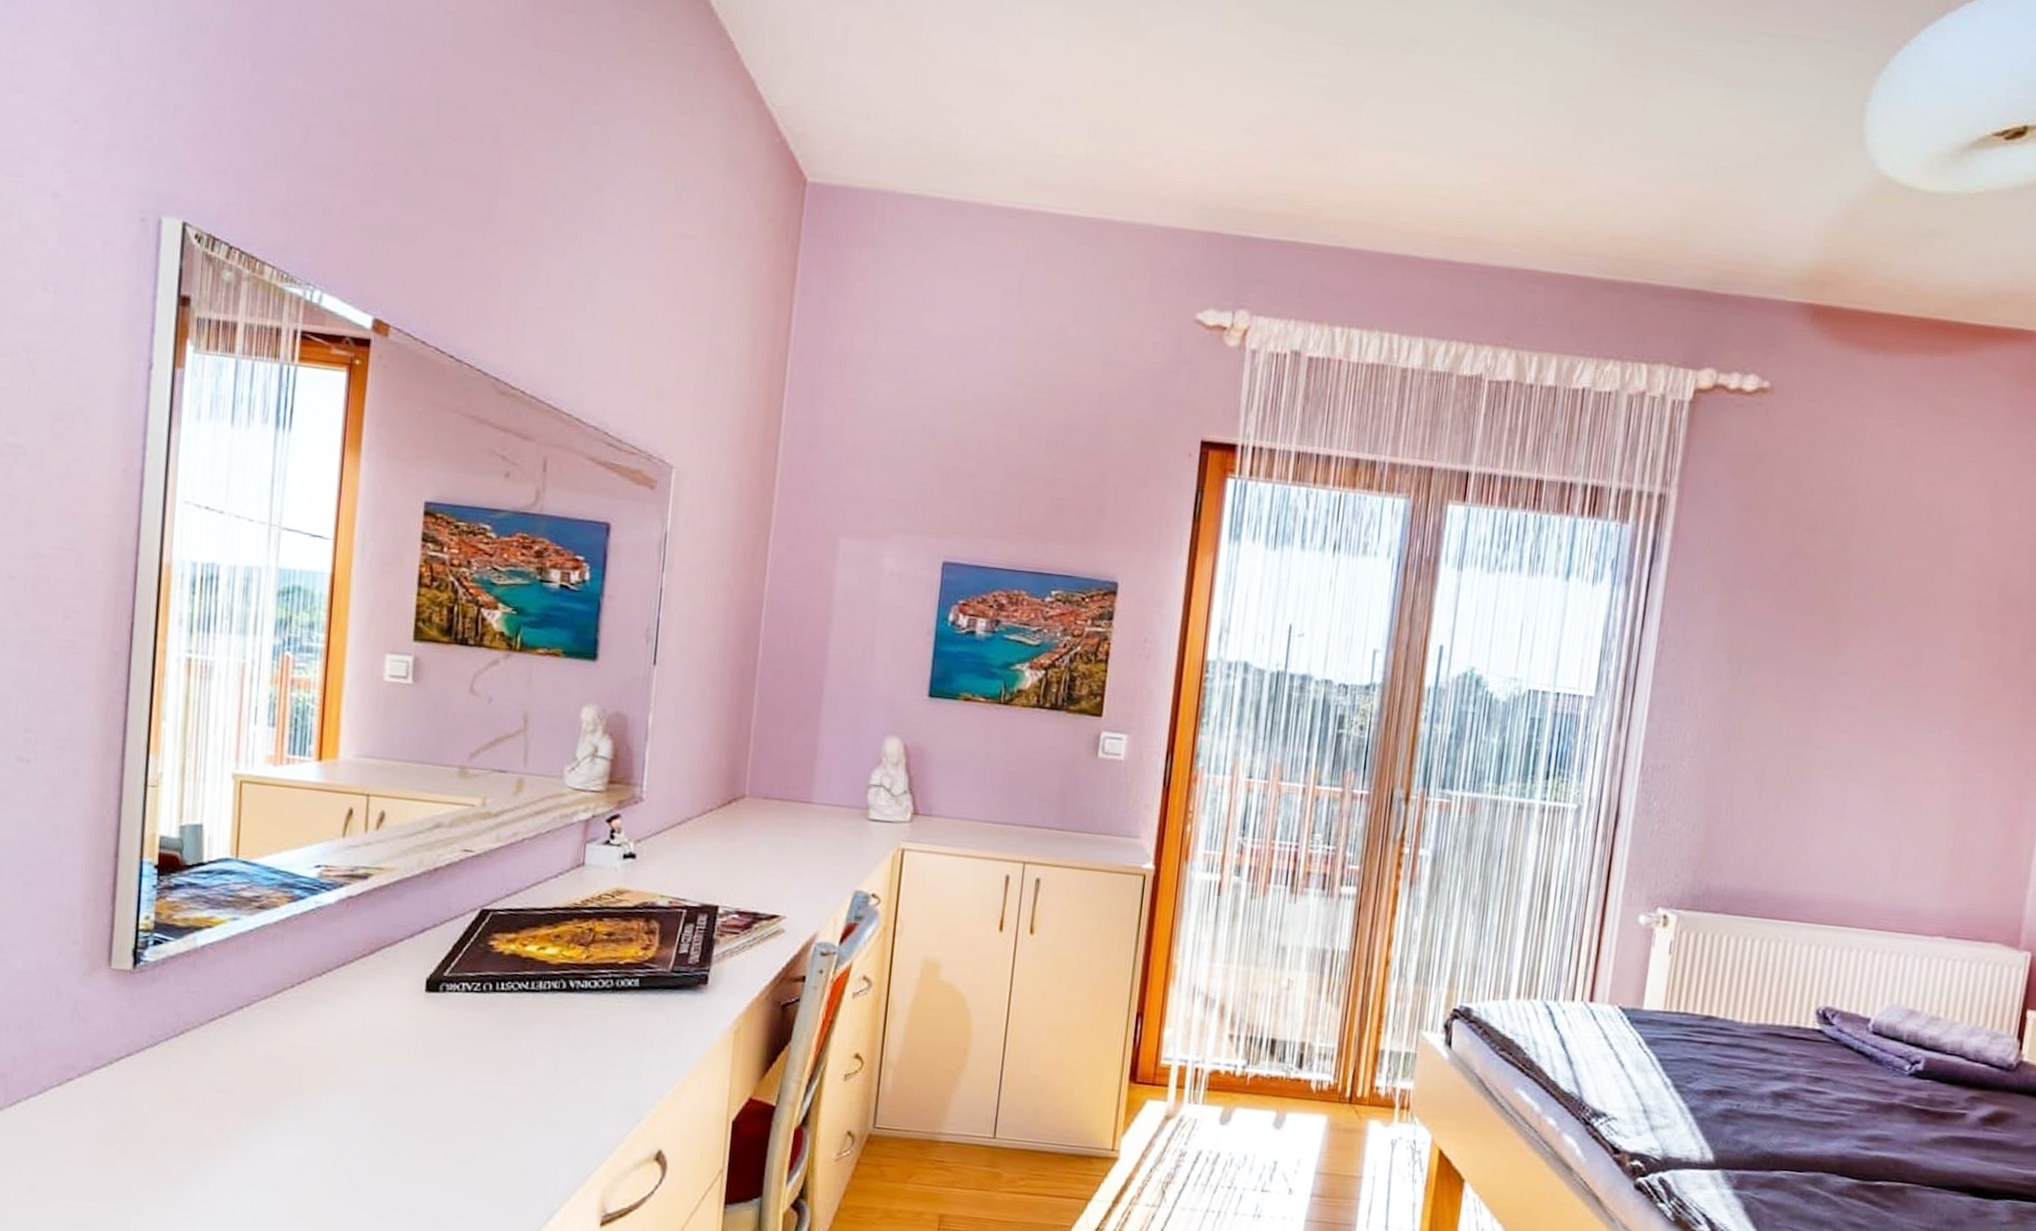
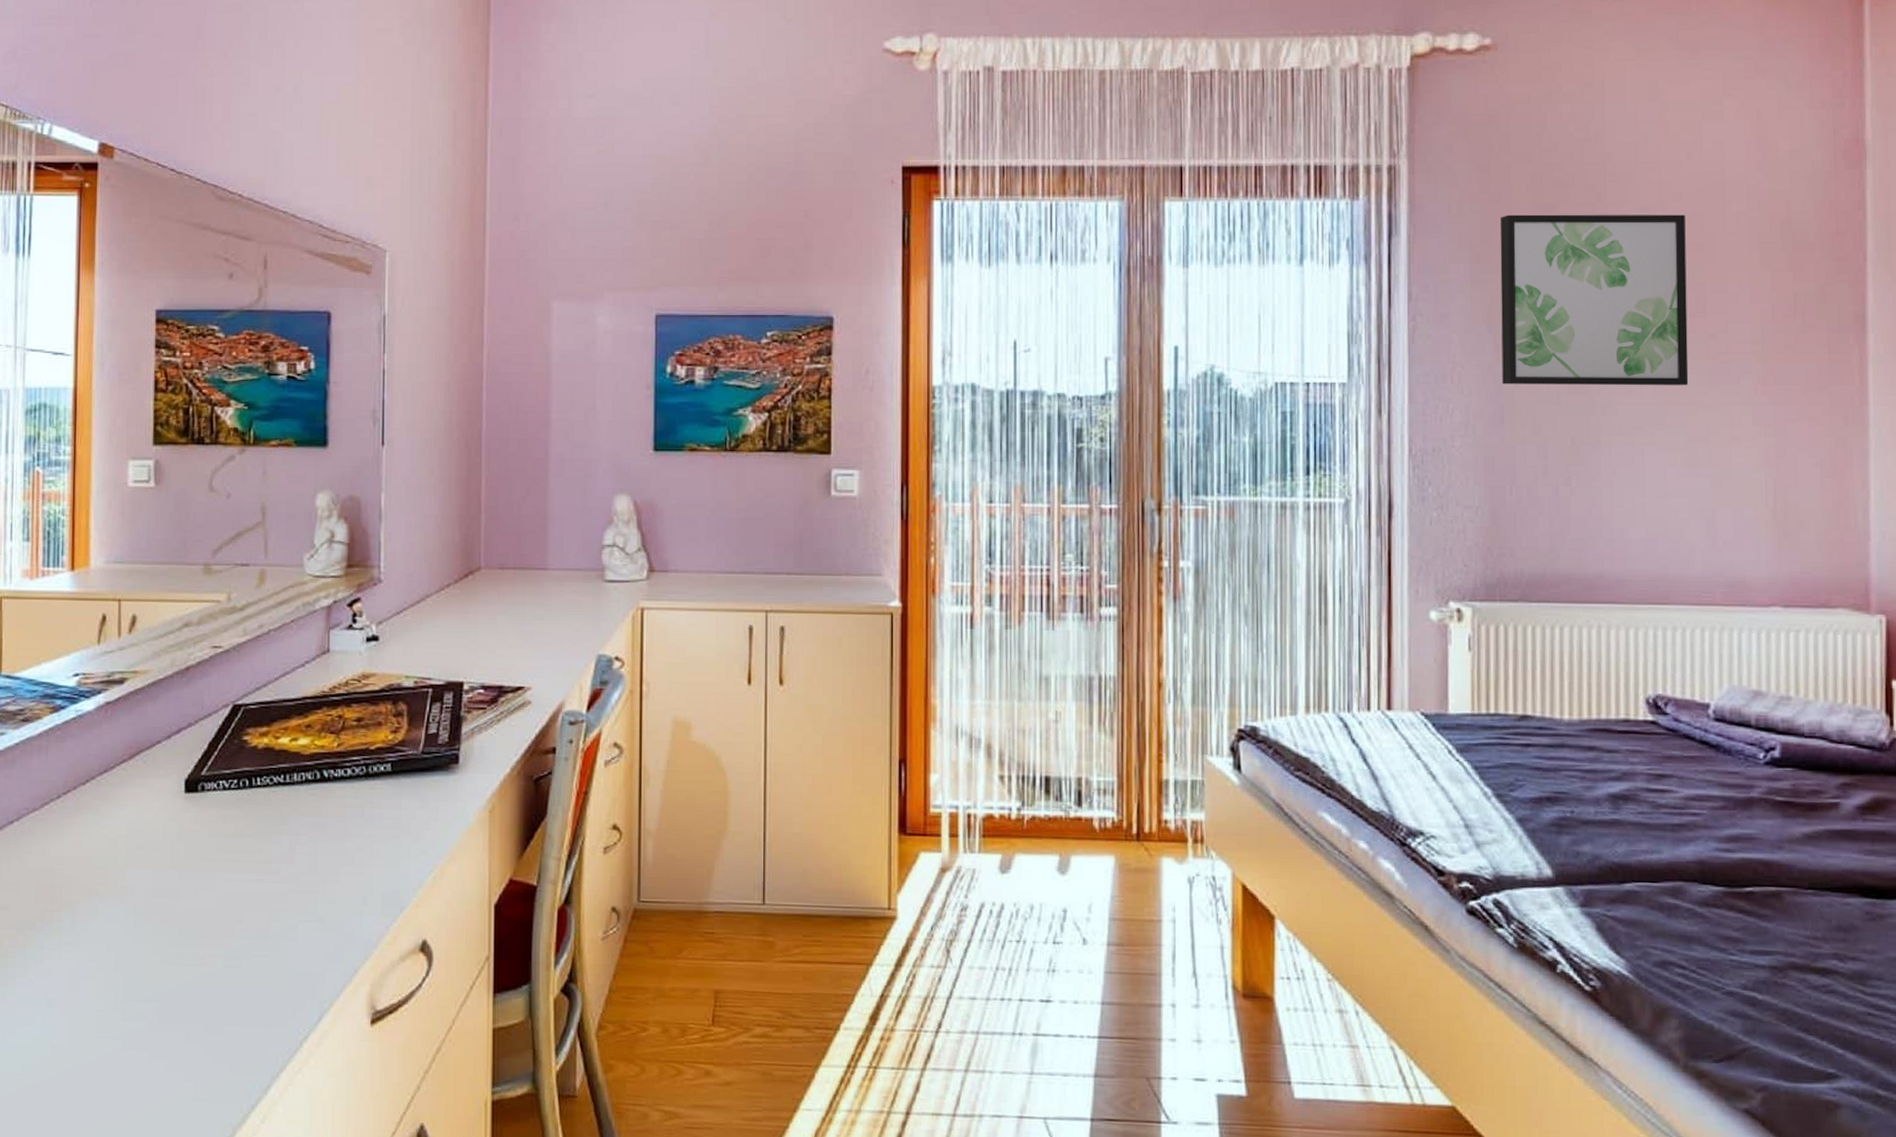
wall art: none [1733,553,1917,730] -> present [1500,214,1689,386]

